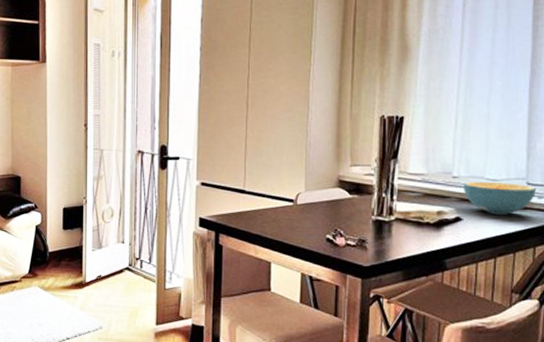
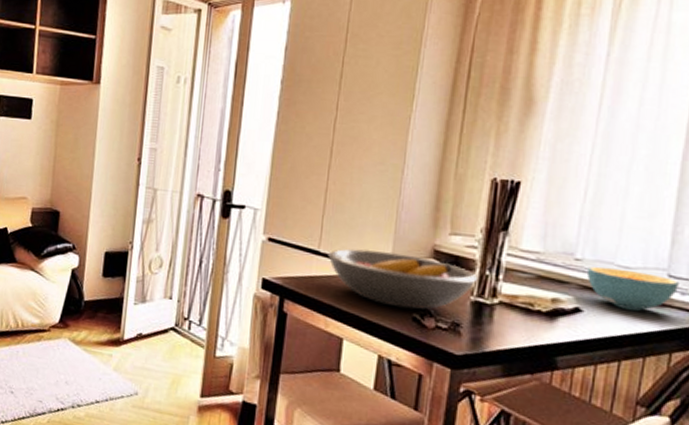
fruit bowl: none [252,184,377,232] -> present [328,249,478,310]

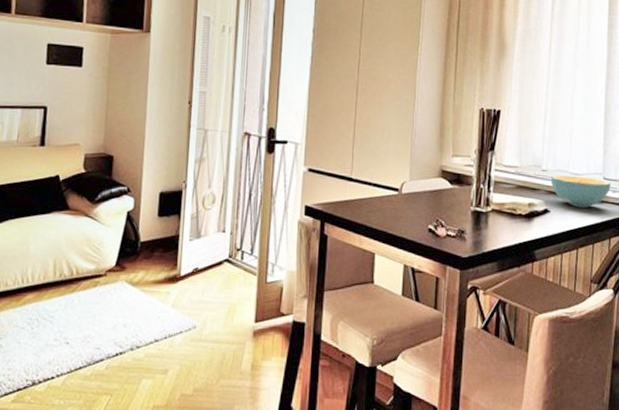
fruit bowl: present [328,249,478,310] -> none [359,173,476,222]

